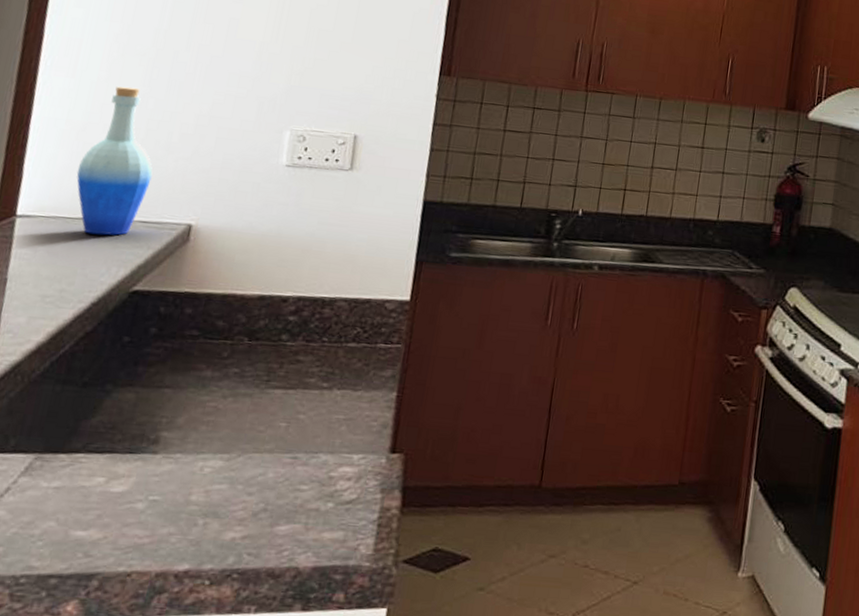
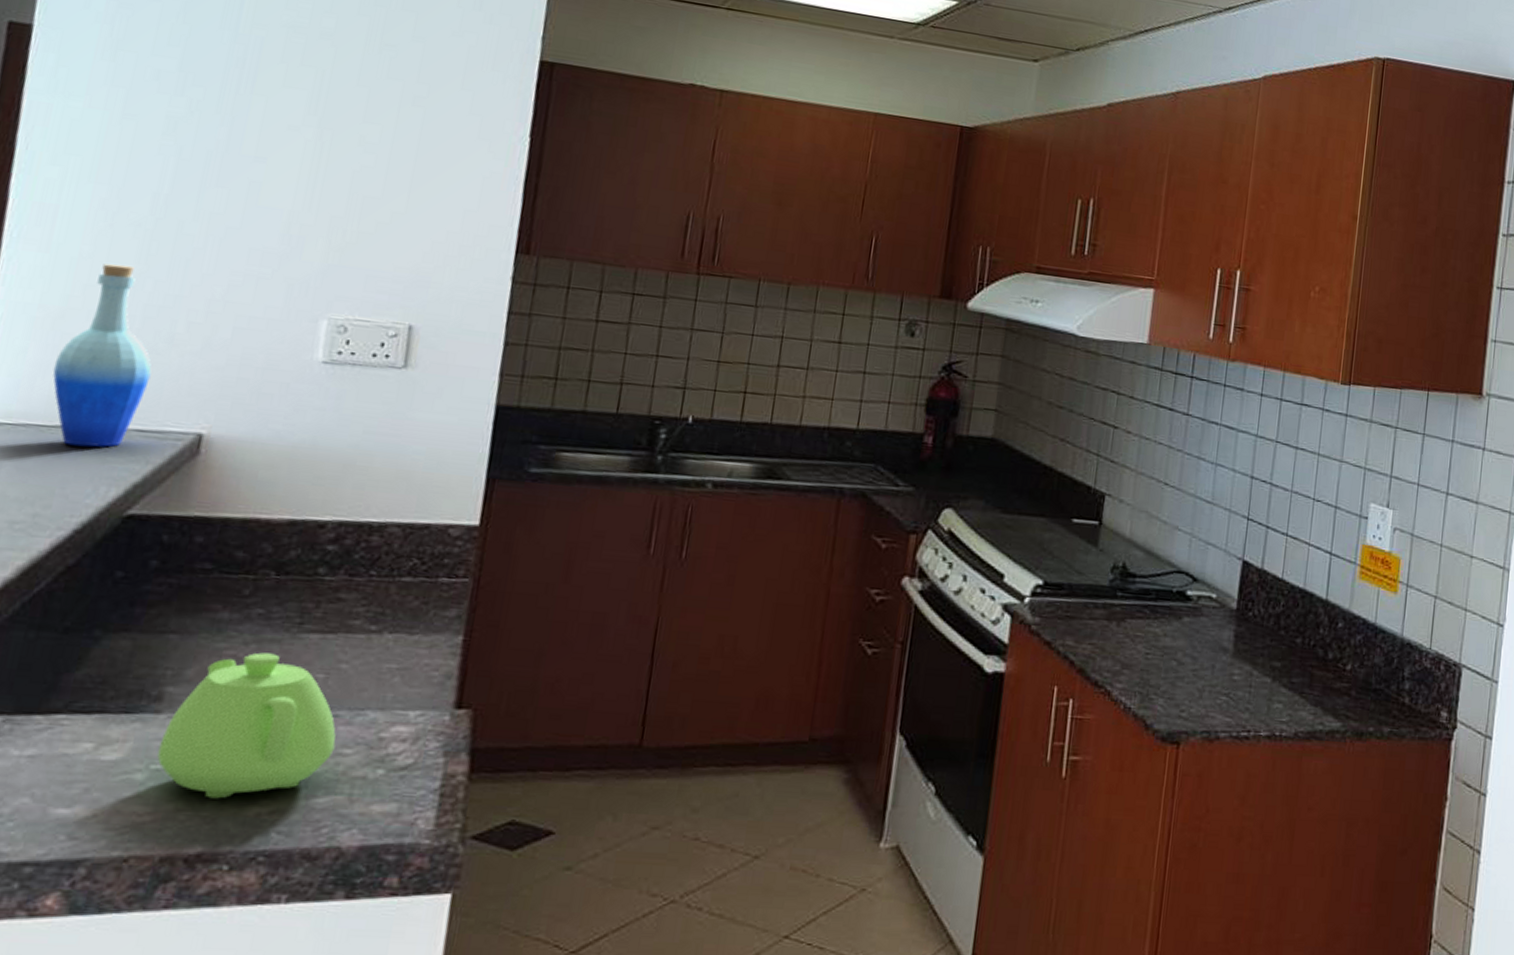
teapot: none [154,404,295,526] -> present [157,652,336,799]

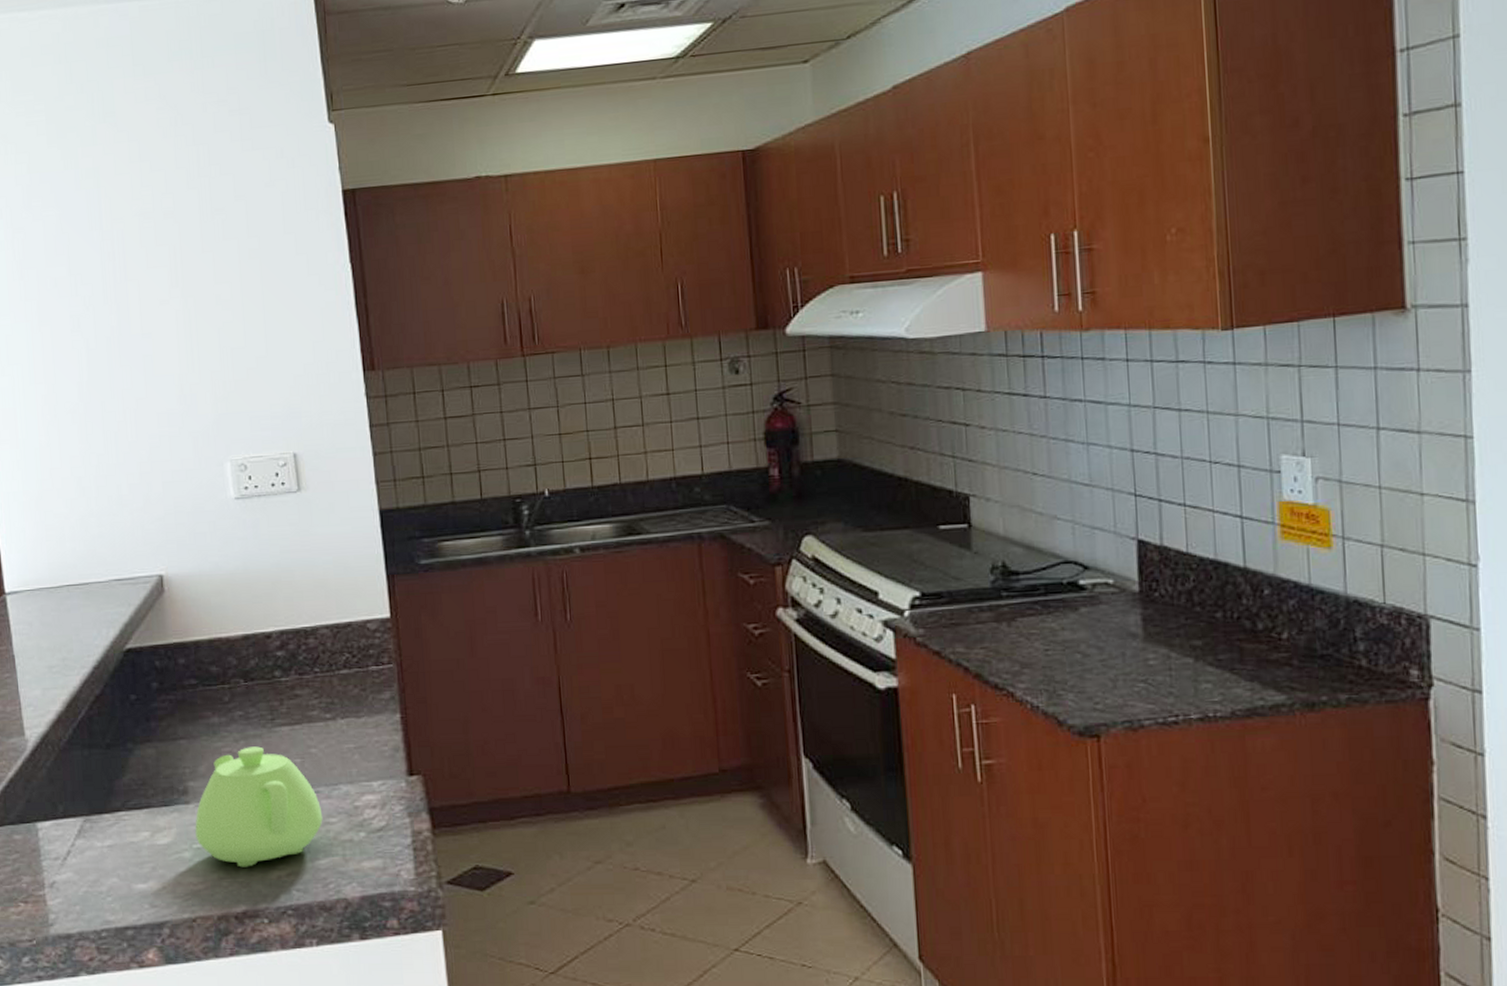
bottle: present [53,264,152,447] -> none [45,446,114,600]

